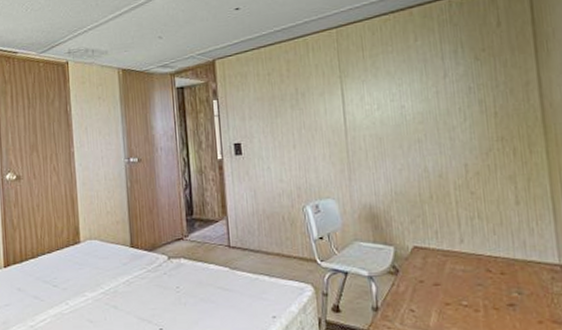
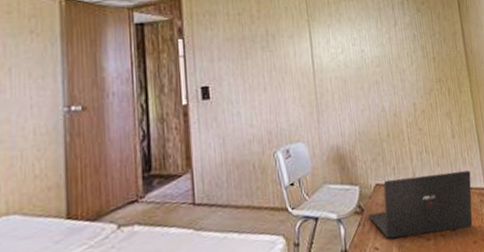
laptop: none [404,242,540,306] -> present [368,170,473,239]

